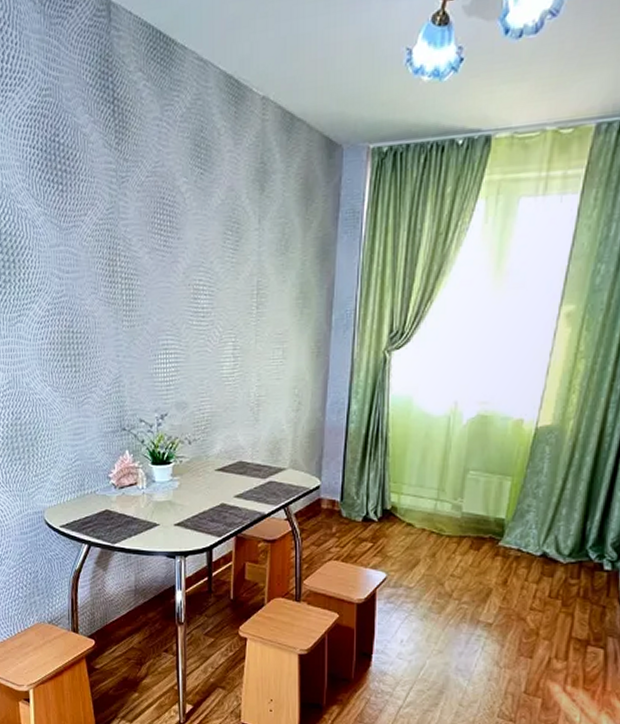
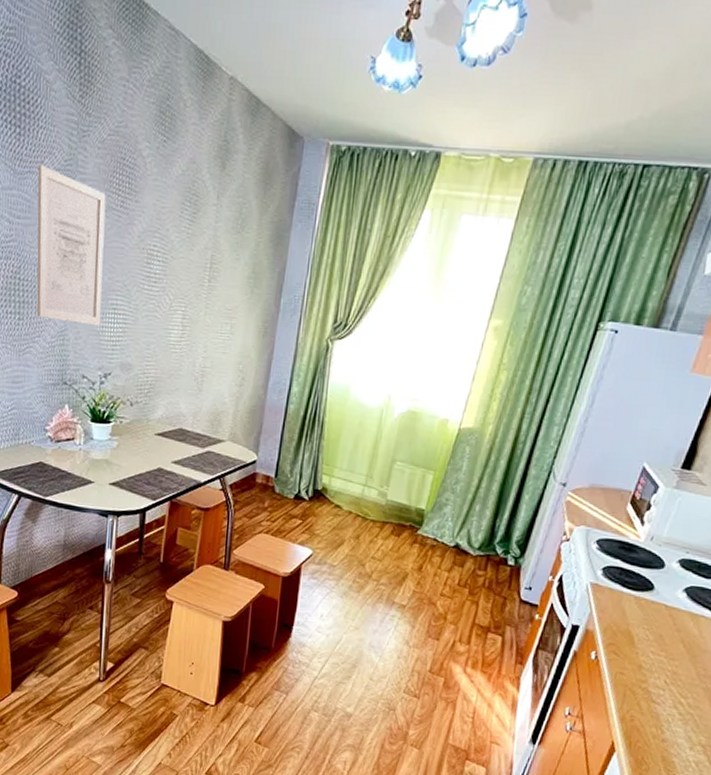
wall art: none [82,217,154,369] -> present [36,165,106,326]

